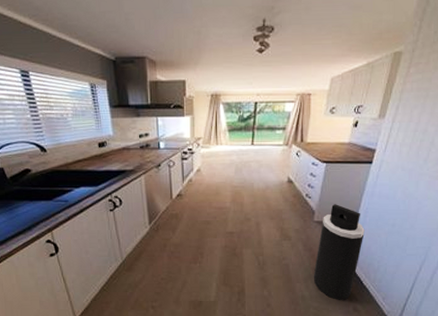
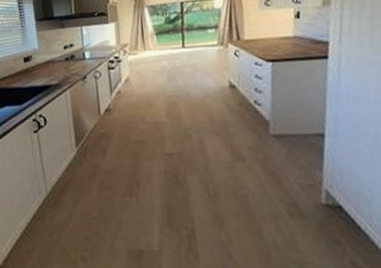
trash can: present [313,204,365,301] -> none [280,111,343,250]

